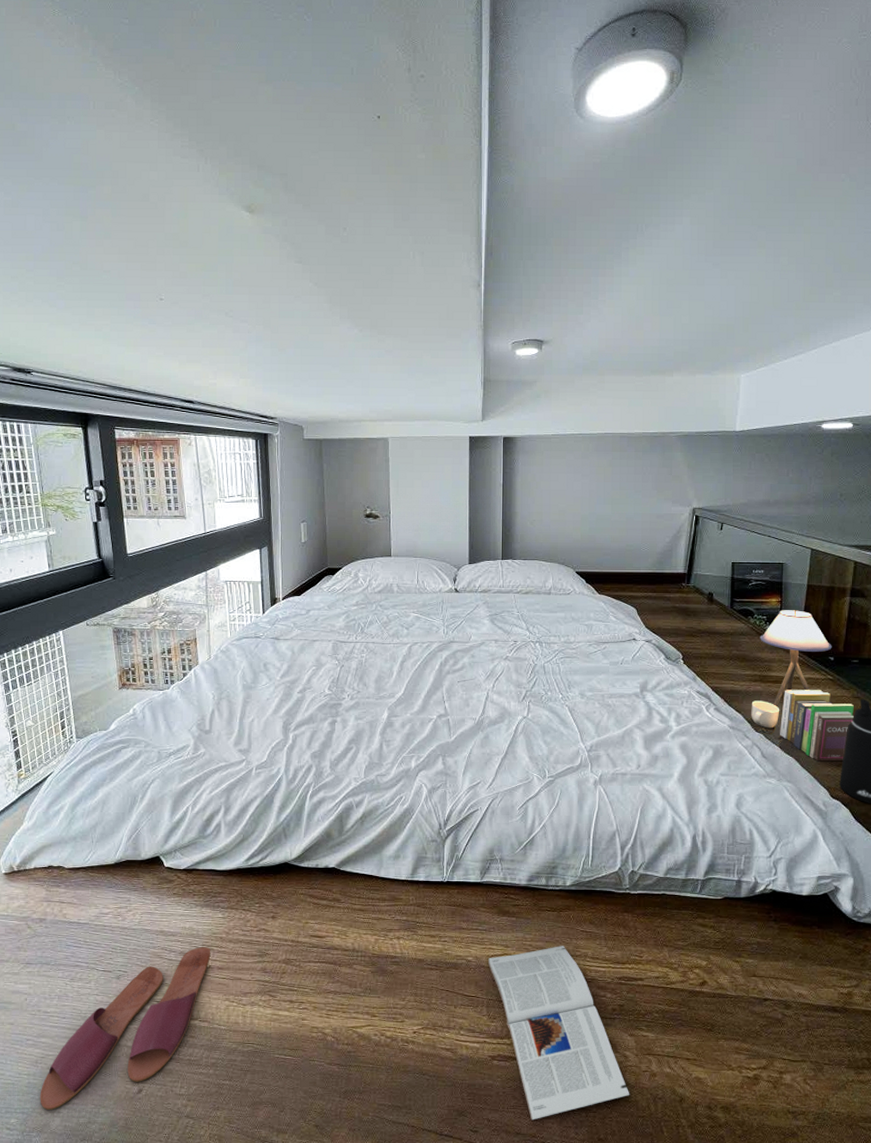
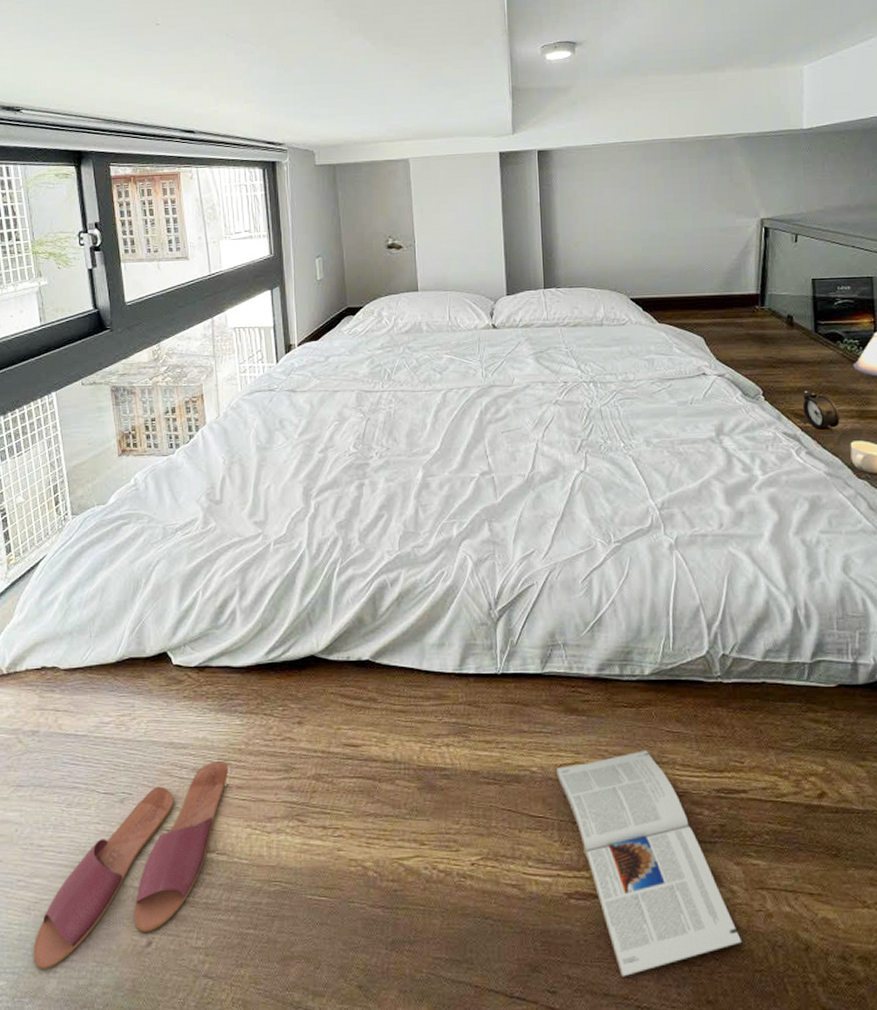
alarm clock: none [715,658,745,692] -> present [802,391,840,432]

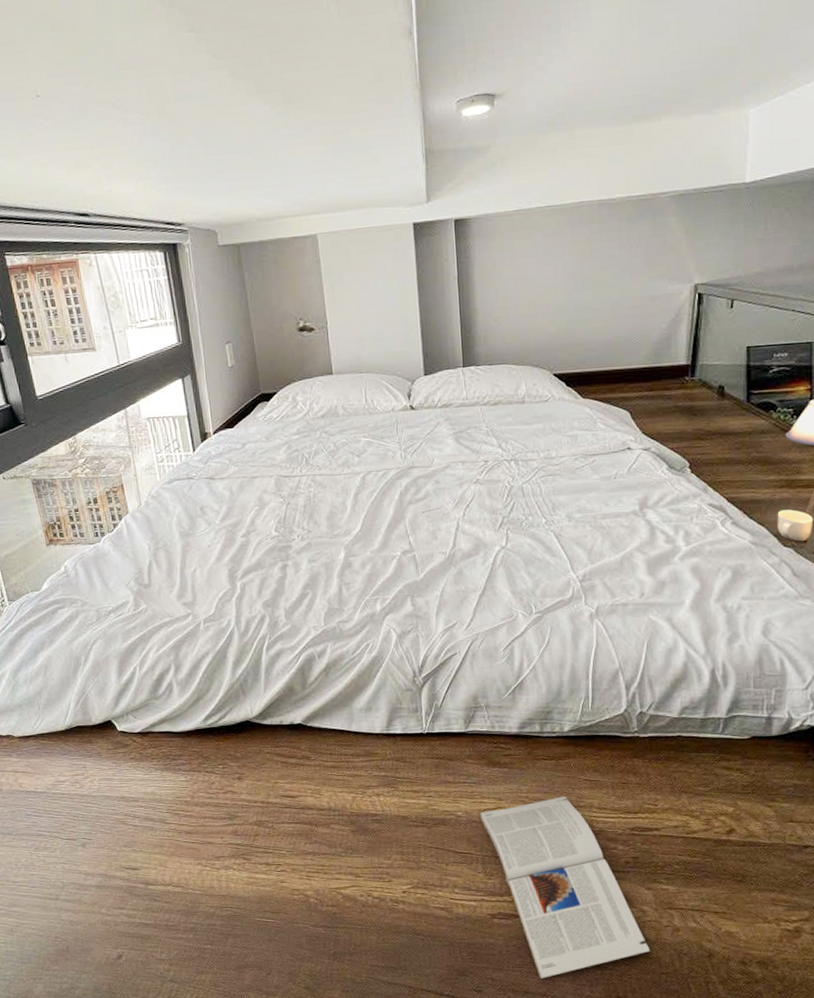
slippers: present [33,761,229,970] -> none [19,812,178,977]
alarm clock: present [802,391,840,432] -> none [730,462,768,502]

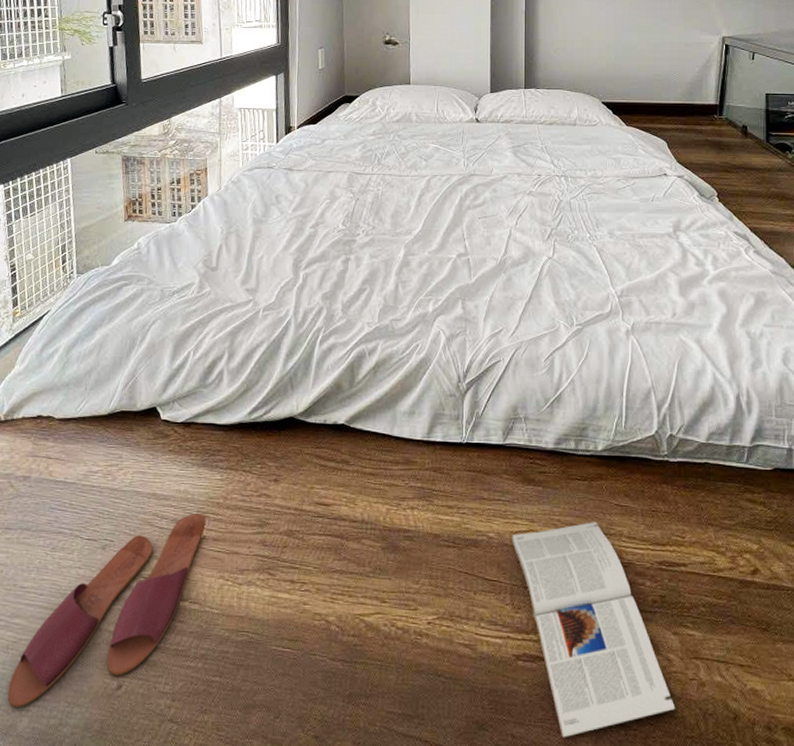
slippers: none [19,812,178,977] -> present [7,514,207,708]

